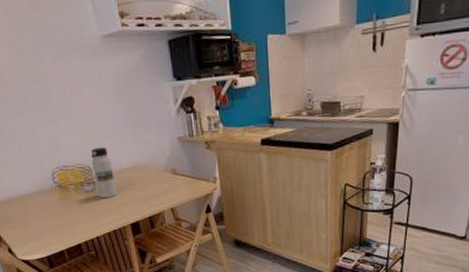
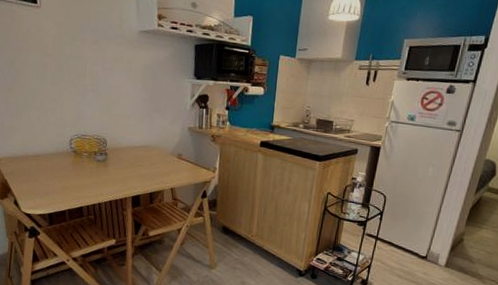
water bottle: present [90,147,118,199] -> none [107,124,127,170]

